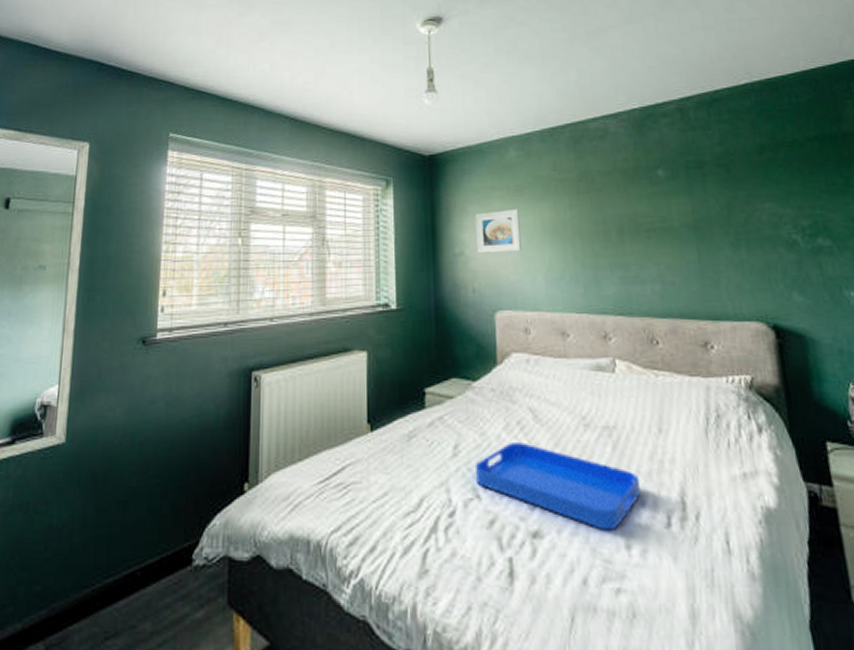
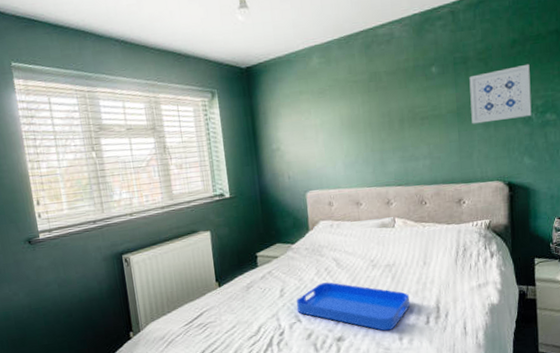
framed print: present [475,208,522,253] -> none [287,108,325,148]
wall art: none [707,174,797,243] -> present [469,63,532,124]

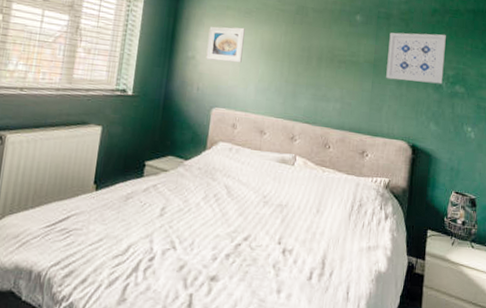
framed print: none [287,108,325,148] -> present [206,26,245,63]
serving tray: present [296,282,411,331] -> none [174,210,297,279]

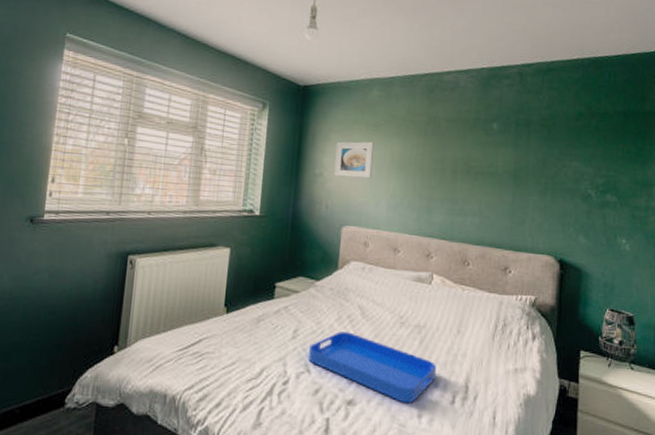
serving tray: none [174,210,297,279] -> present [308,331,437,403]
wall art: present [386,32,446,84] -> none [528,139,594,194]

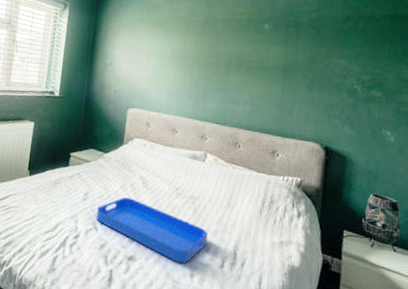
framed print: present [334,141,374,179] -> none [122,37,157,69]

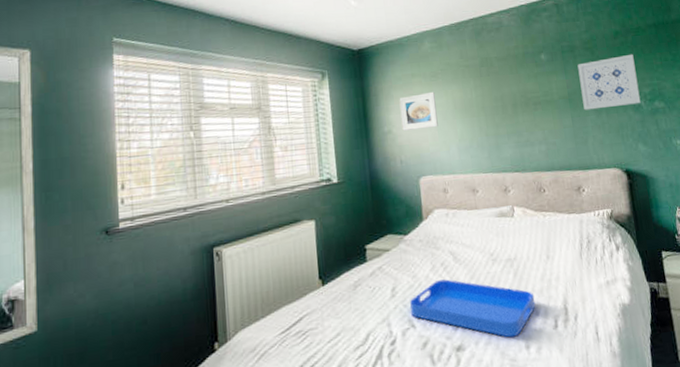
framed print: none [122,37,157,69] -> present [399,91,438,131]
wall art: none [296,39,361,89] -> present [577,54,641,111]

